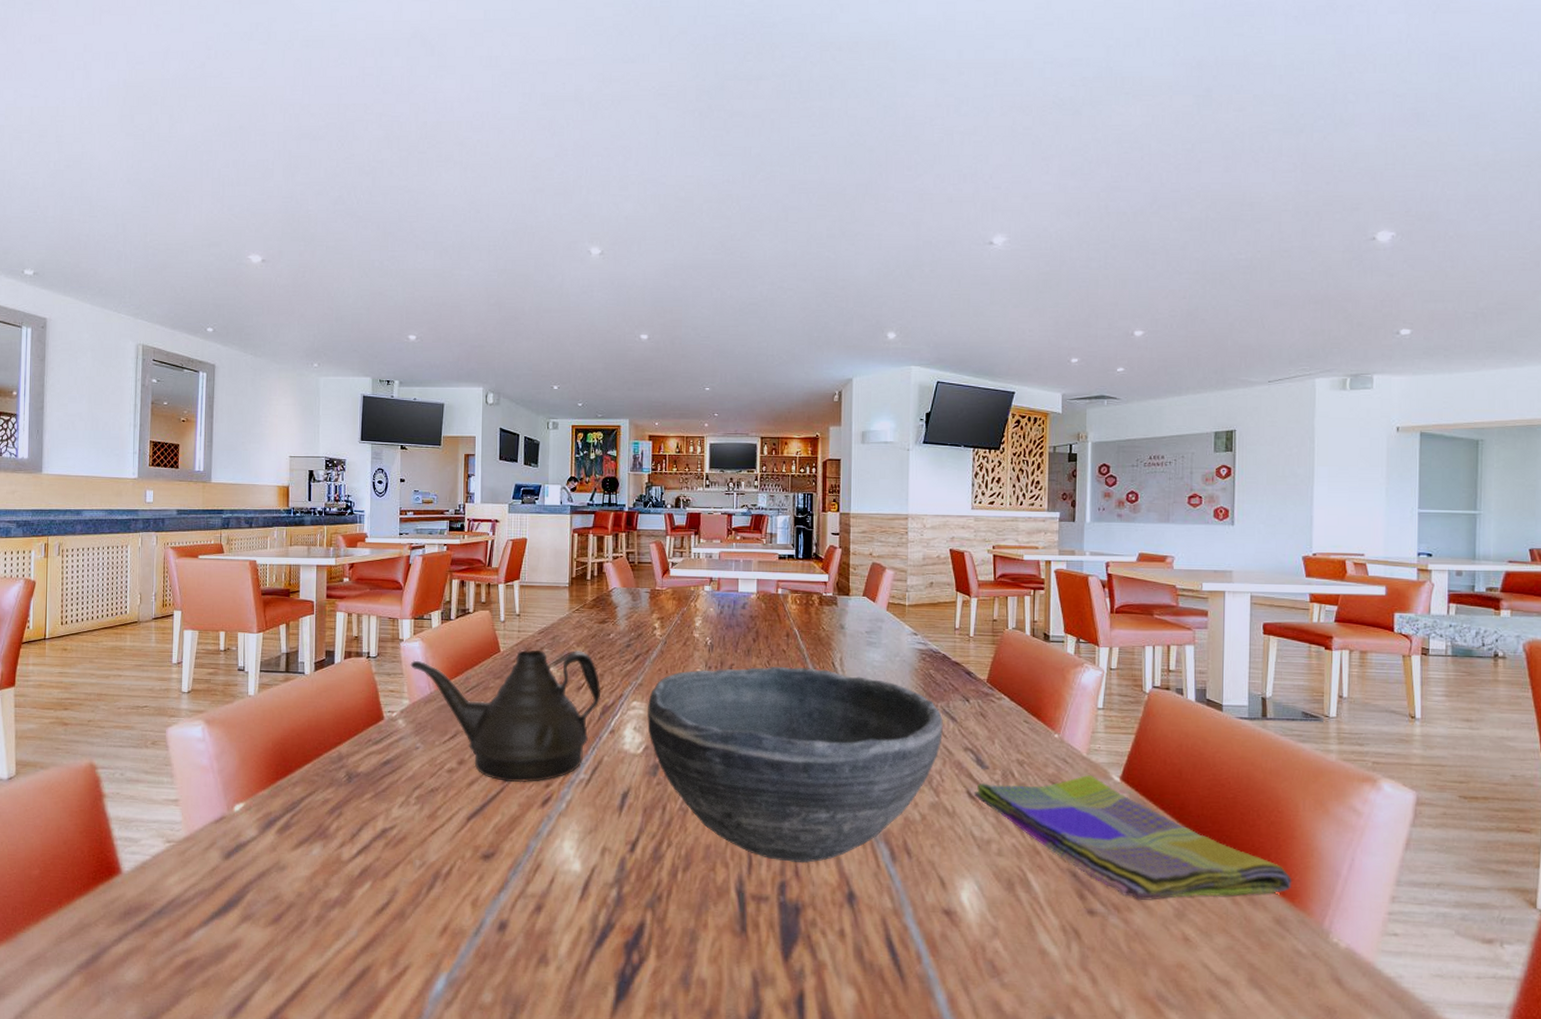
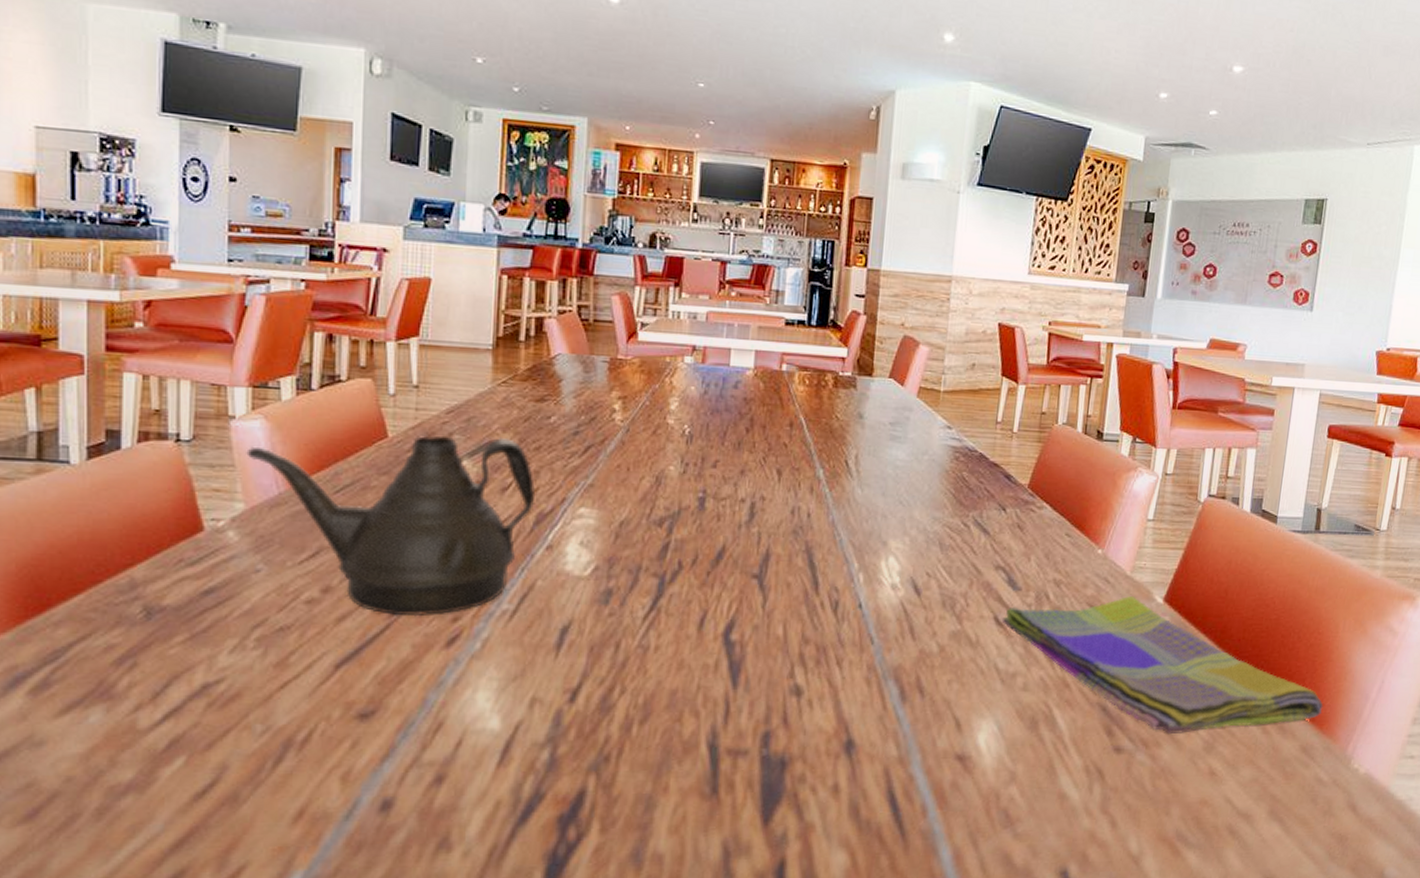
bowl: present [647,666,944,864] -> none [599,465,974,708]

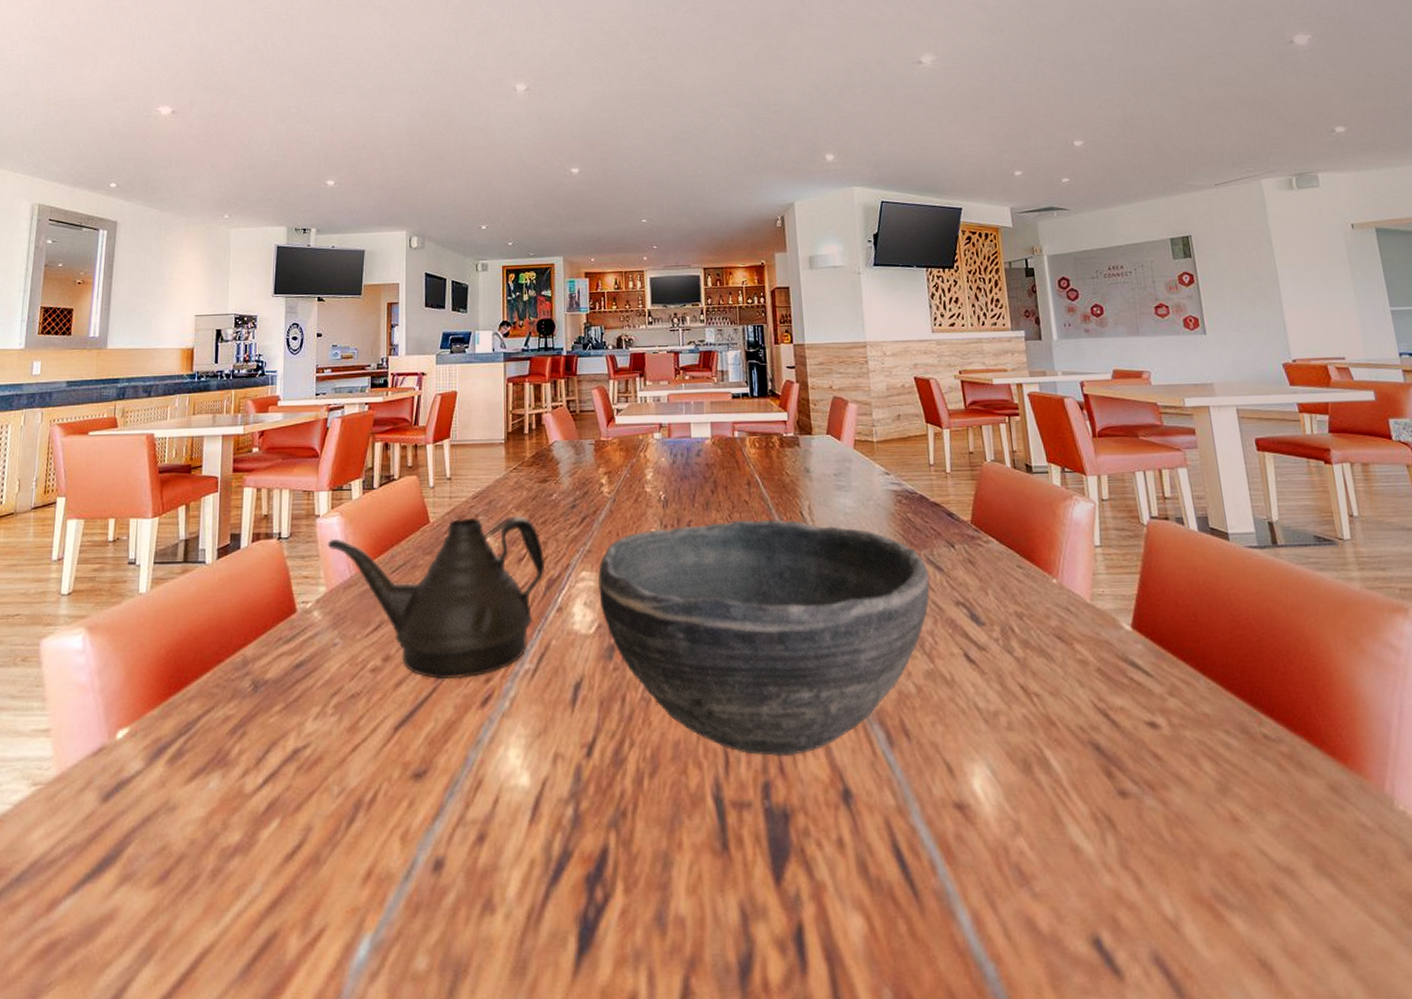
bowl: none [599,465,974,708] -> present [598,519,930,757]
dish towel: present [1001,595,1323,735] -> none [972,624,1341,775]

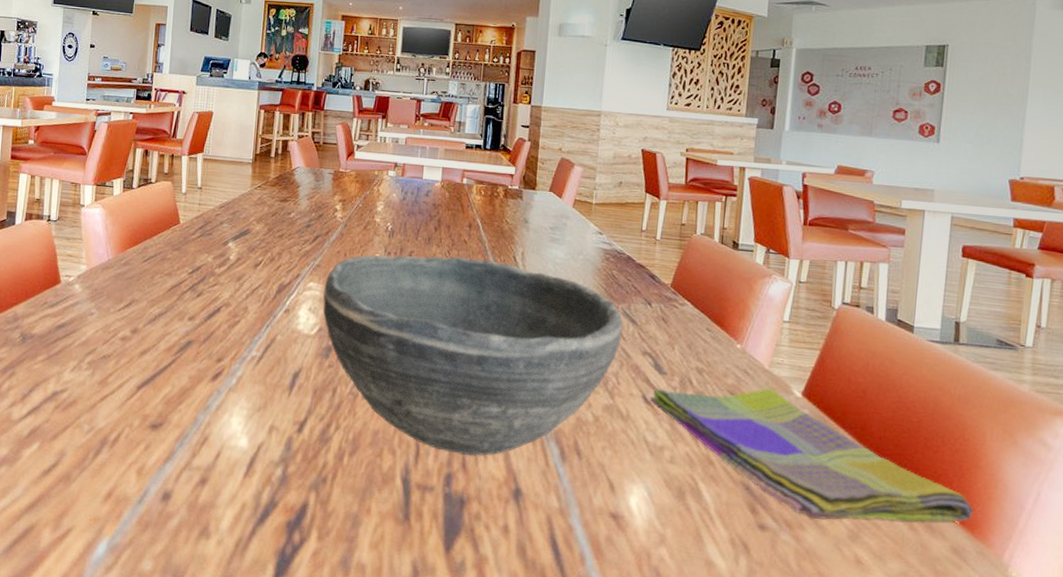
teapot: present [327,515,545,680] -> none [90,223,278,356]
dish towel: none [972,624,1341,775] -> present [649,387,974,523]

